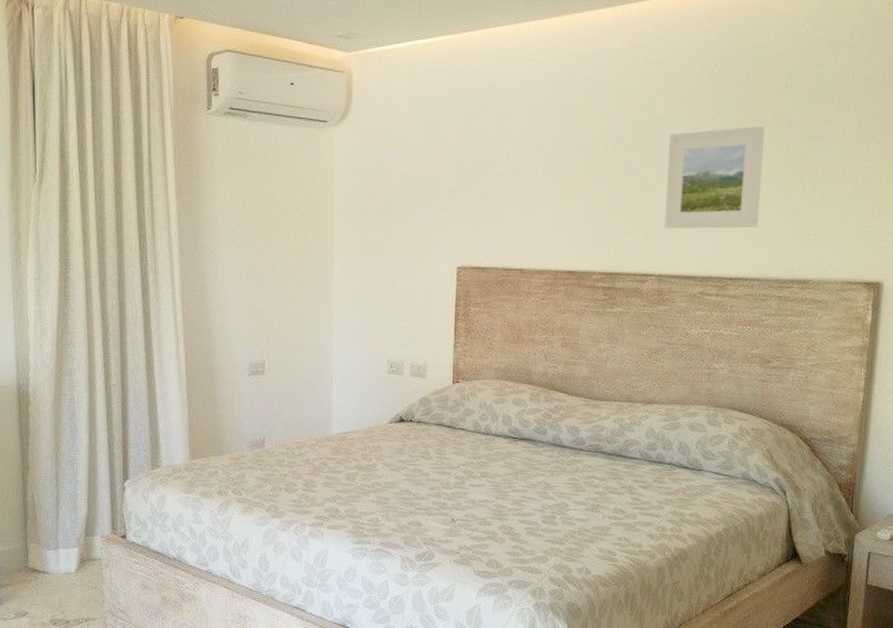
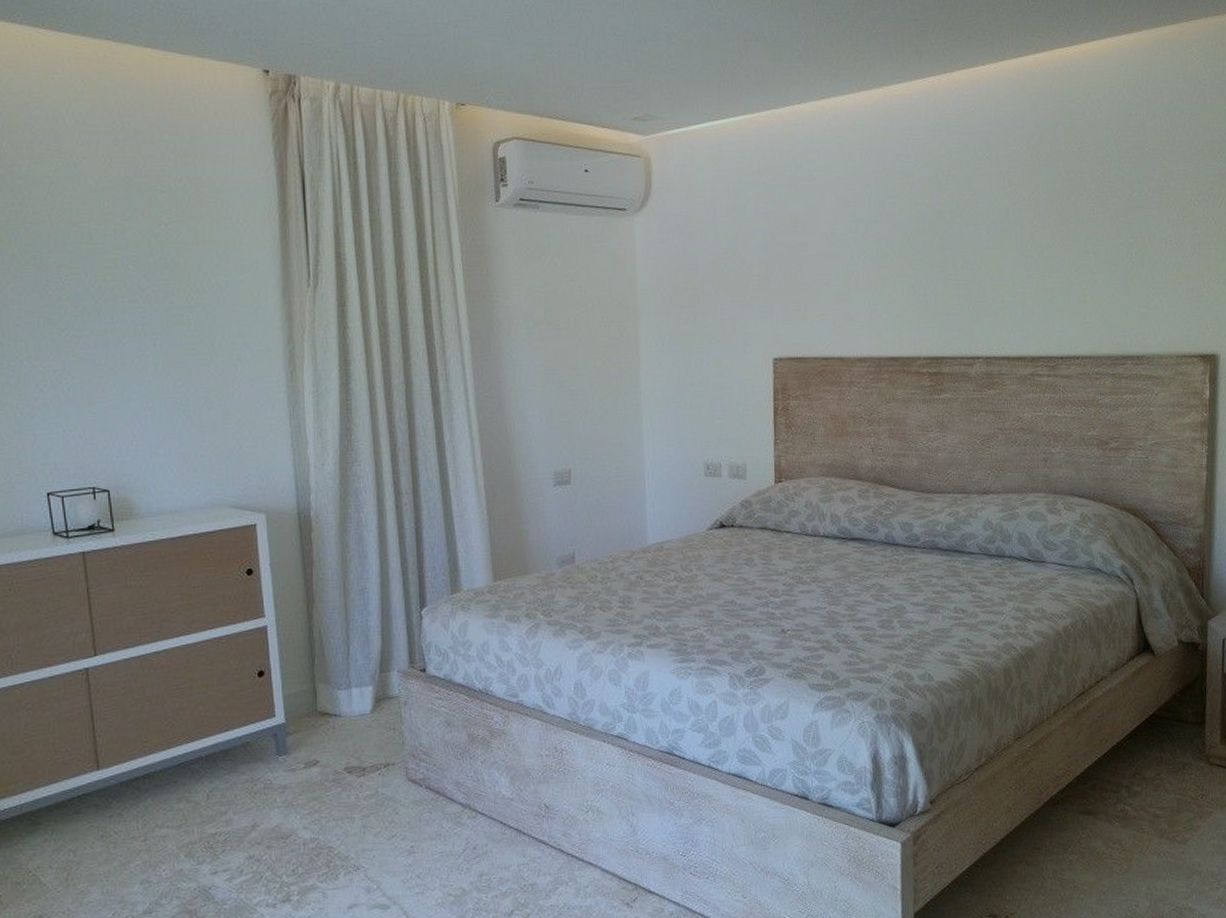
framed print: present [664,126,765,229] -> none [989,197,1088,309]

